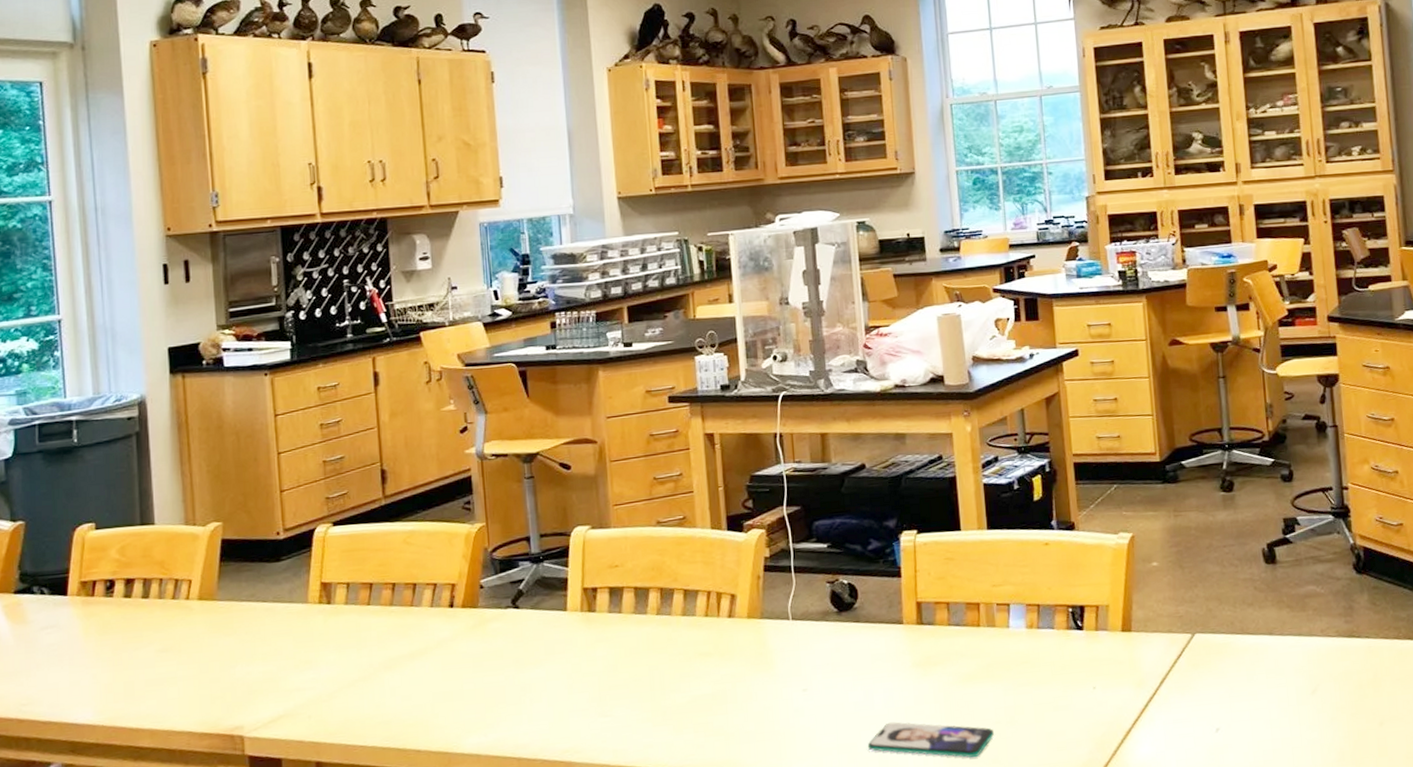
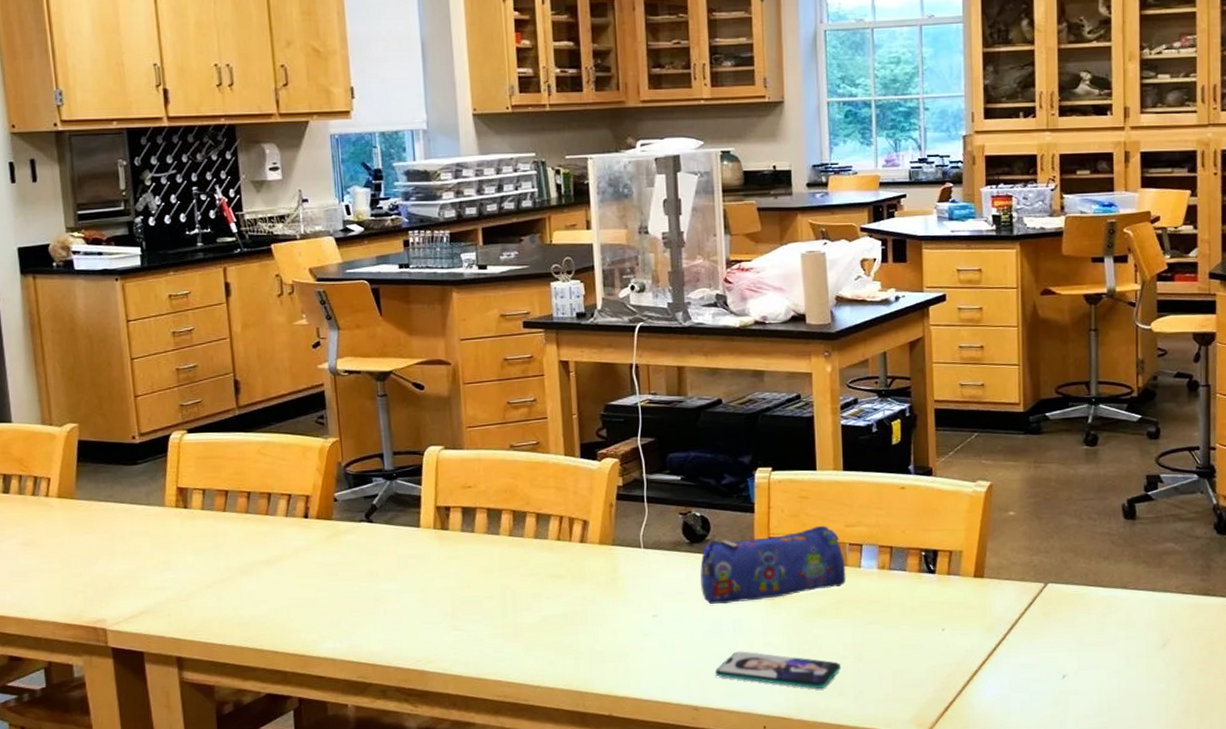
pencil case: none [849,586,995,674] -> present [700,525,846,605]

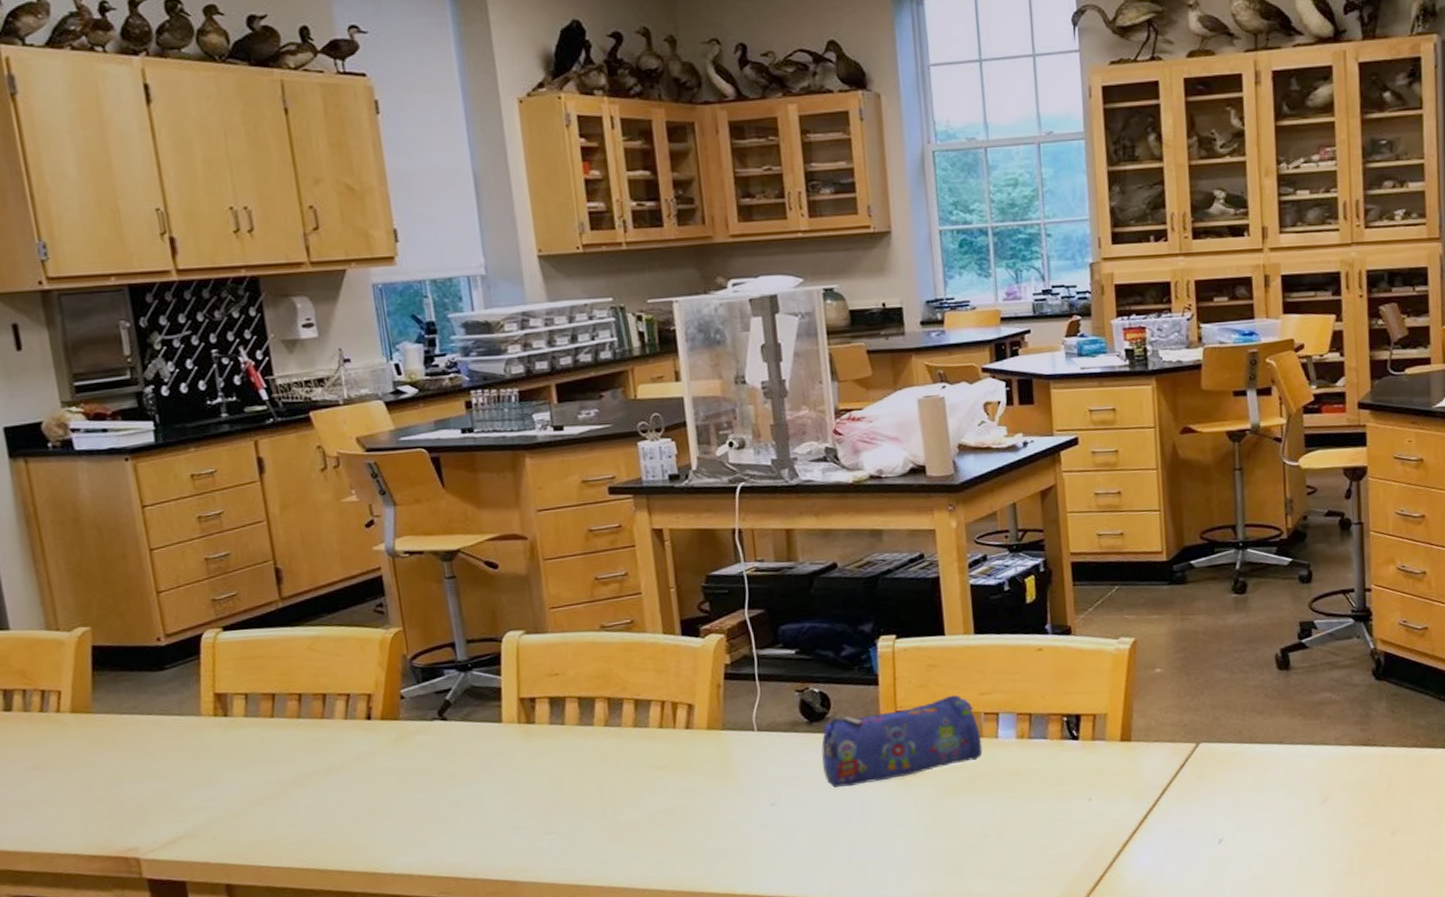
smartphone: present [715,651,841,689] -> none [843,836,981,872]

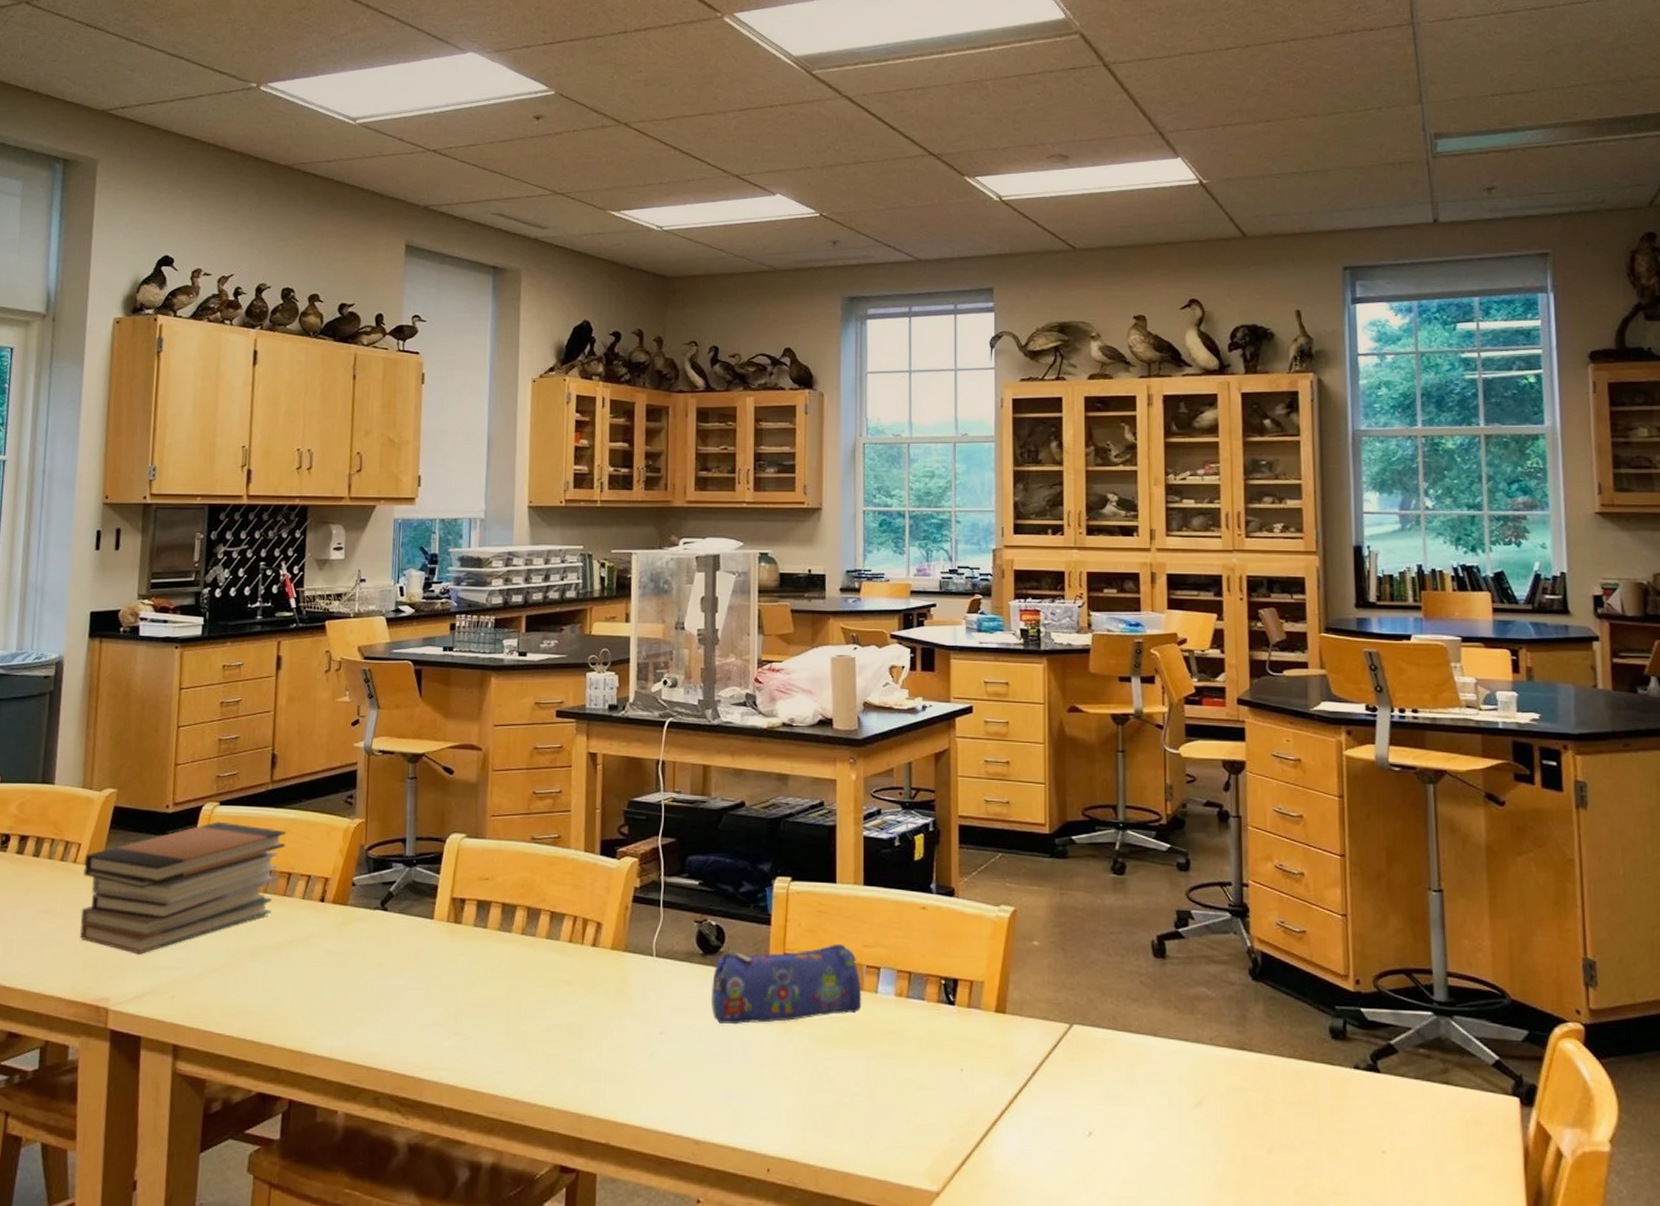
book stack: none [69,648,313,799] -> present [79,821,287,955]

